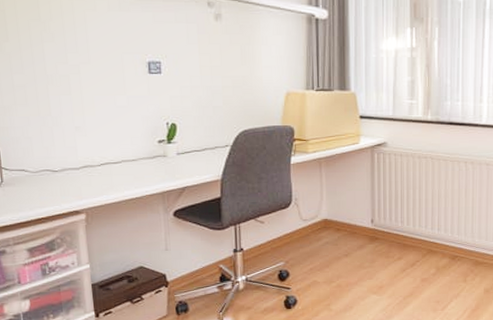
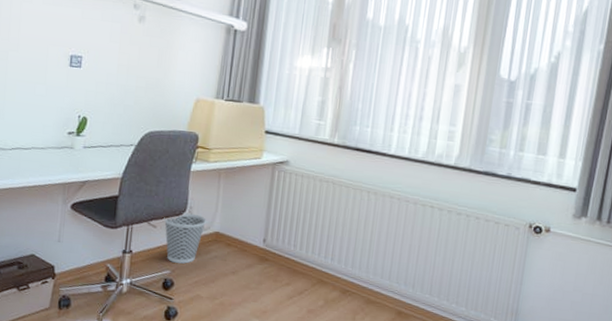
wastebasket: none [270,205,313,254] -> present [163,212,206,264]

